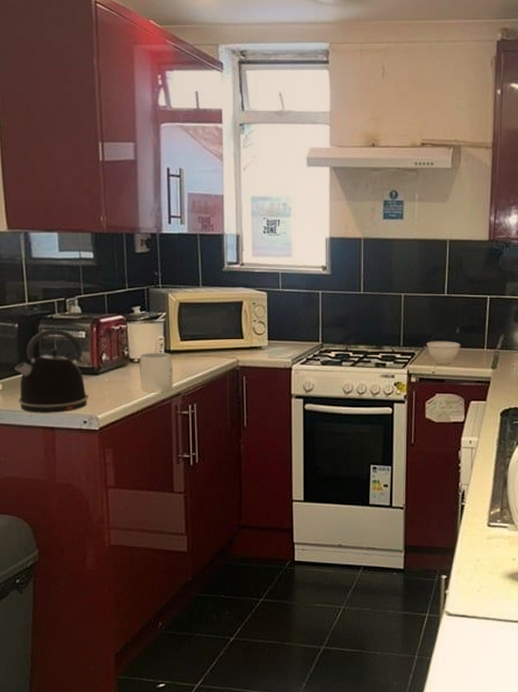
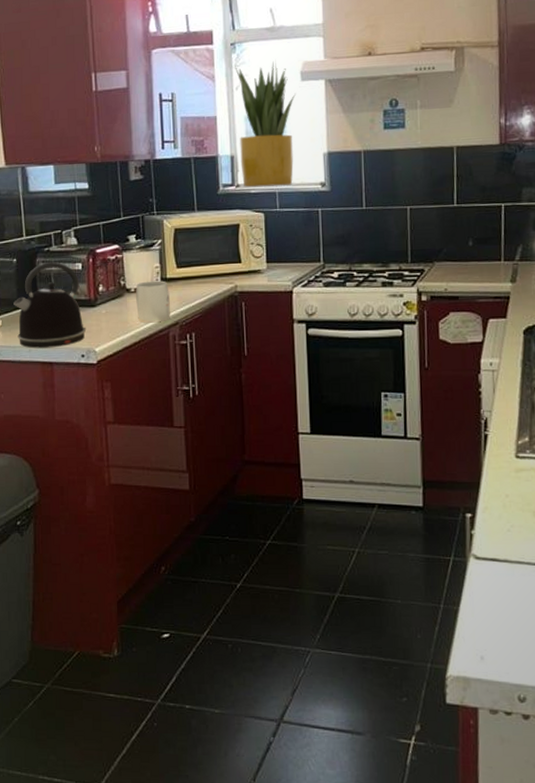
planter: none [243,145,301,267] -> present [235,61,296,188]
bowl: present [426,341,461,365] -> none [436,255,475,282]

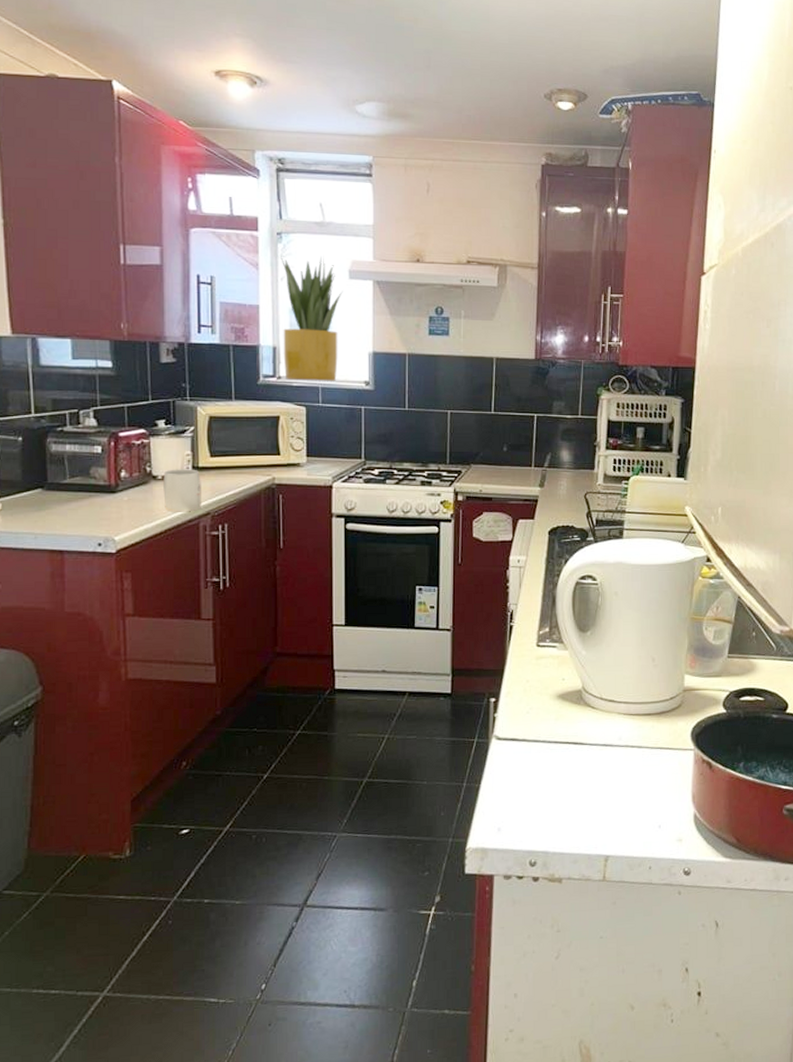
kettle: present [13,262,87,349] -> none [17,443,105,536]

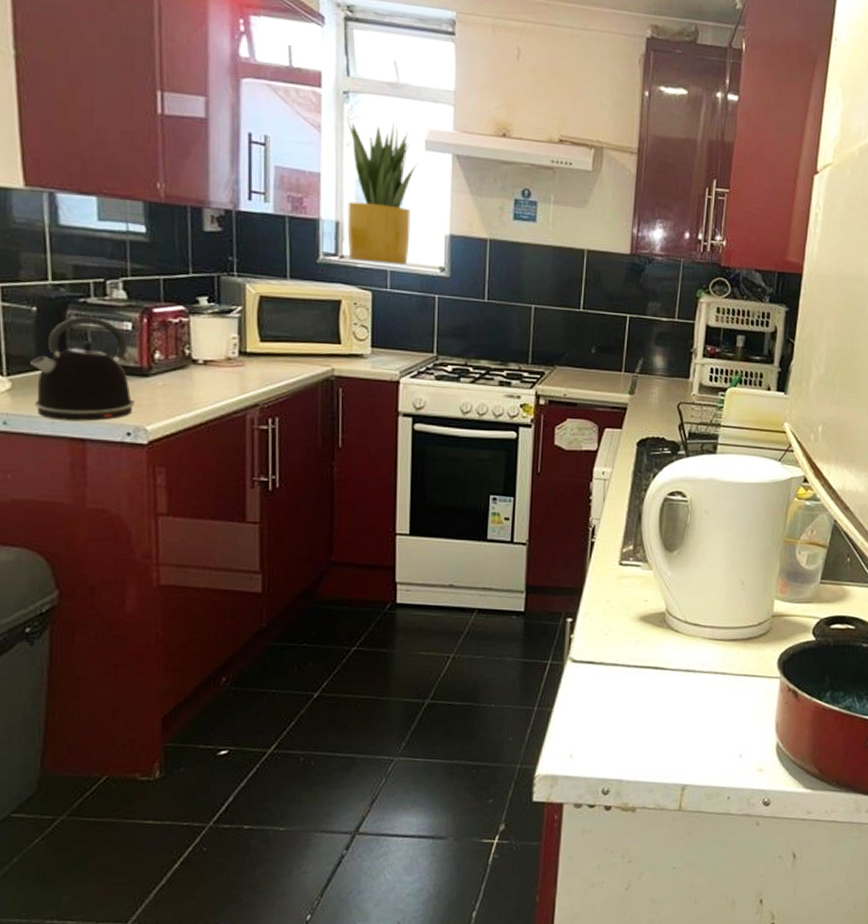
kettle: none [17,443,105,536] -> present [30,316,135,422]
mug: present [163,469,201,512] -> none [204,353,249,403]

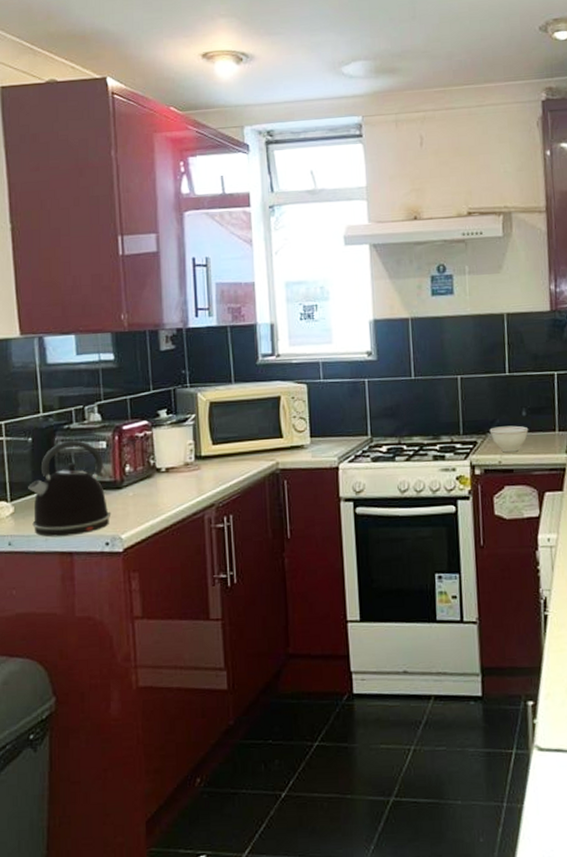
planter: present [347,118,418,265] -> none [274,225,339,357]
bowl: none [558,360,597,388] -> present [489,425,529,454]

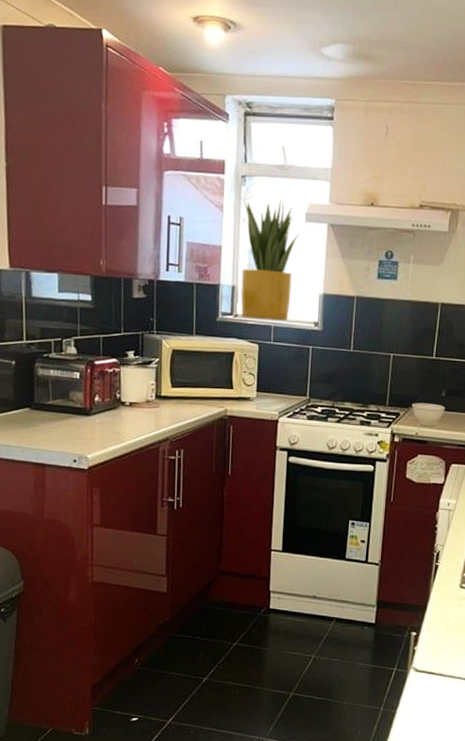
kettle: present [28,440,112,538] -> none [10,368,80,451]
planter: none [274,225,339,357] -> present [240,198,299,321]

